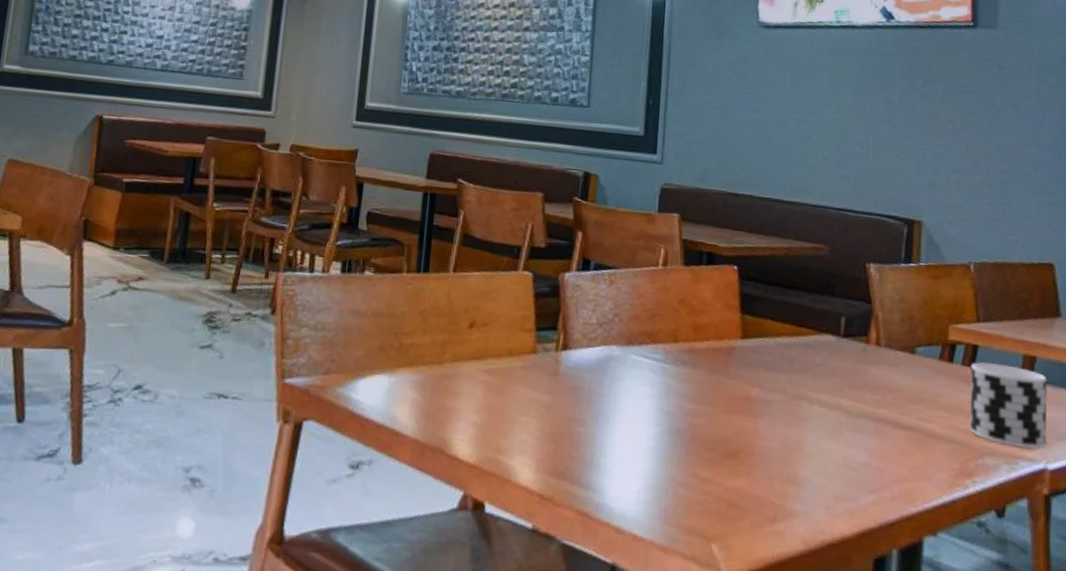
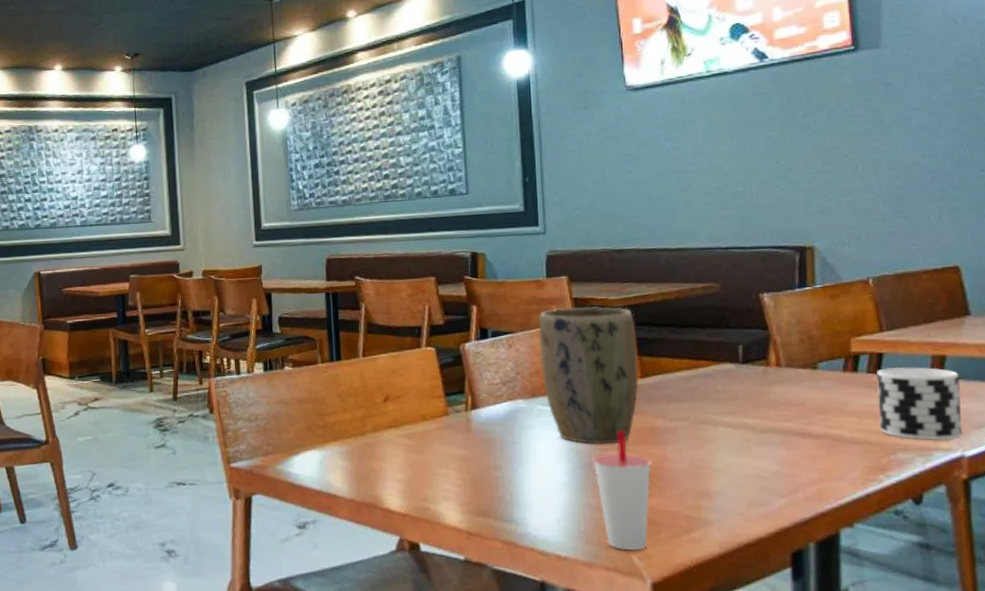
plant pot: none [641,247,742,410] -> present [538,306,639,444]
cup: none [682,395,744,538] -> present [592,430,652,551]

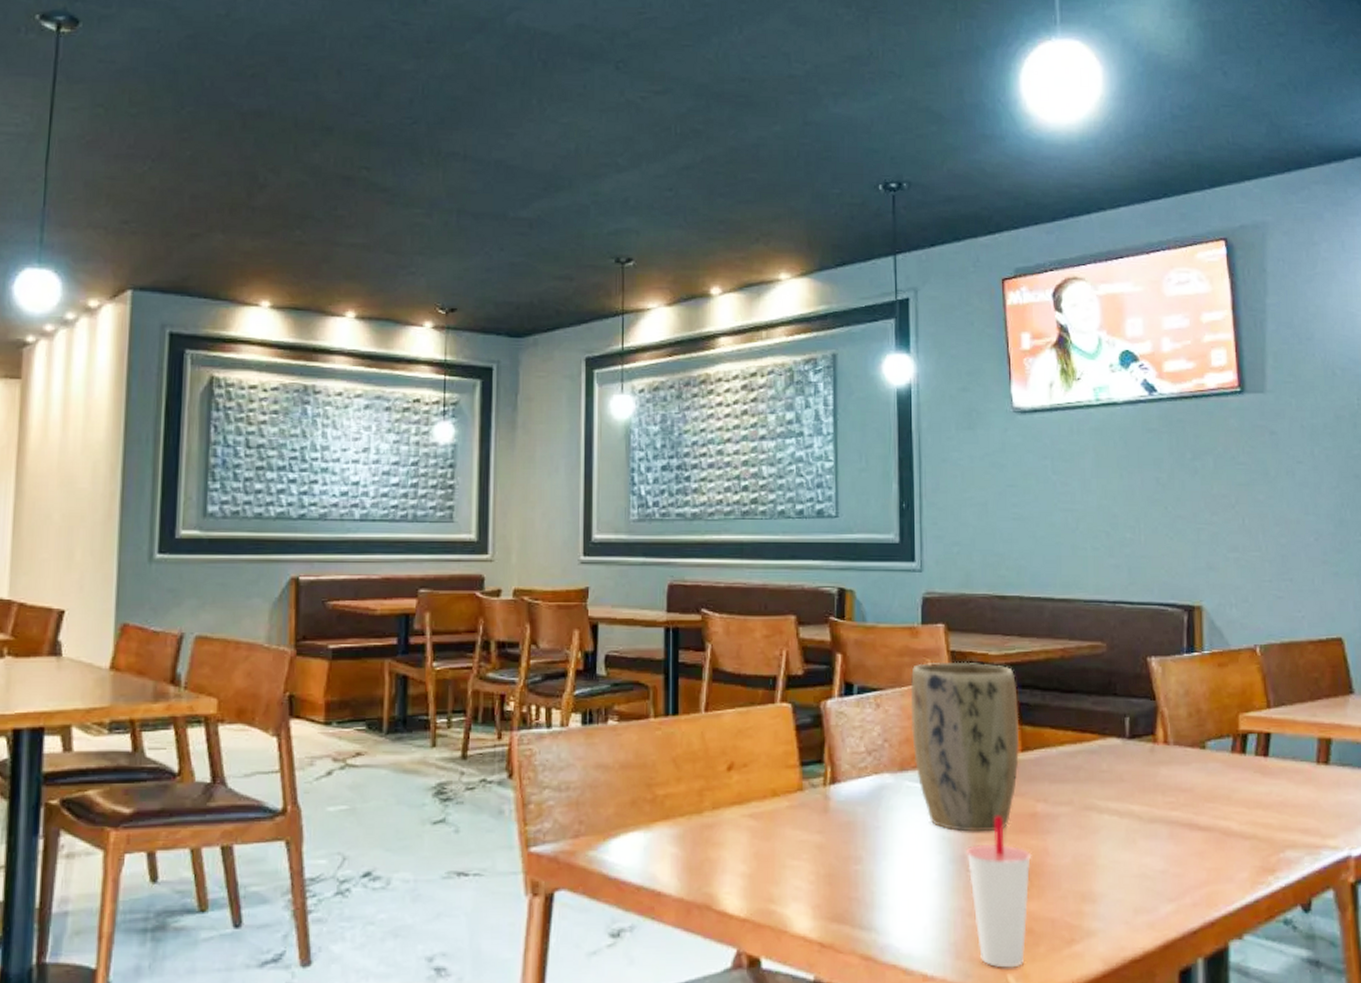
cup: present [877,366,963,441] -> none [1265,749,1349,837]

